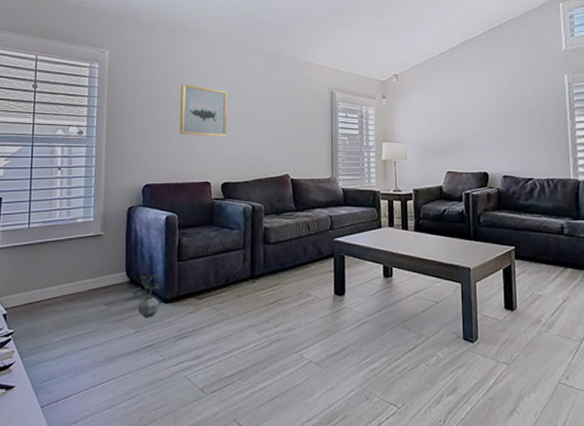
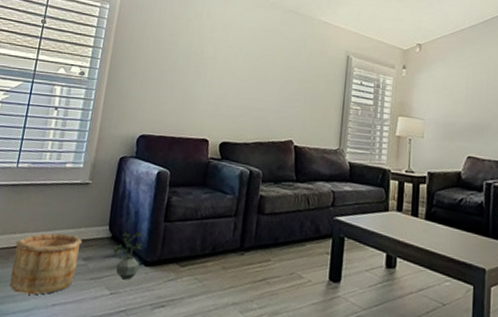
wooden bucket: none [37,283,103,343] -> present [9,233,83,295]
wall art: present [180,84,227,137] -> none [183,33,237,93]

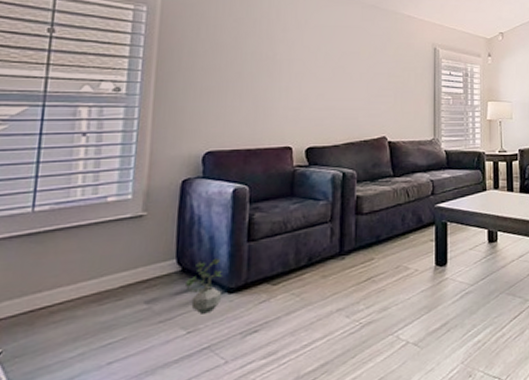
wooden bucket: present [9,233,83,295] -> none [40,277,142,362]

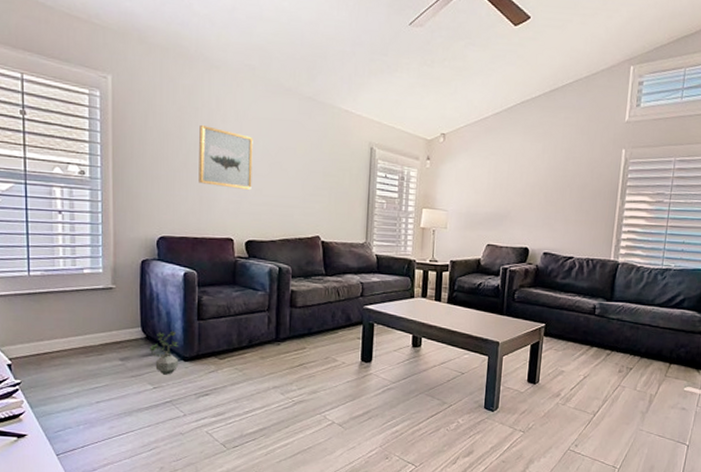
wall art: none [254,34,315,95] -> present [199,124,253,190]

